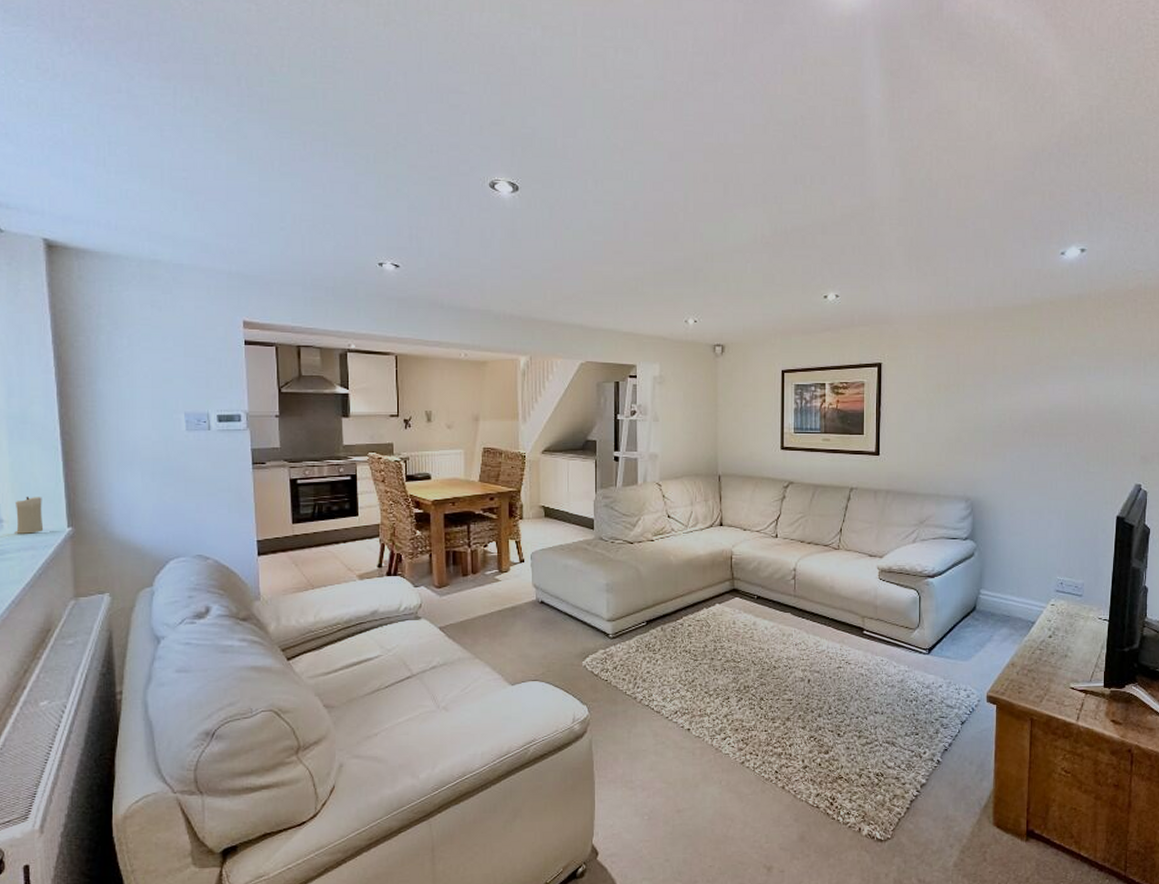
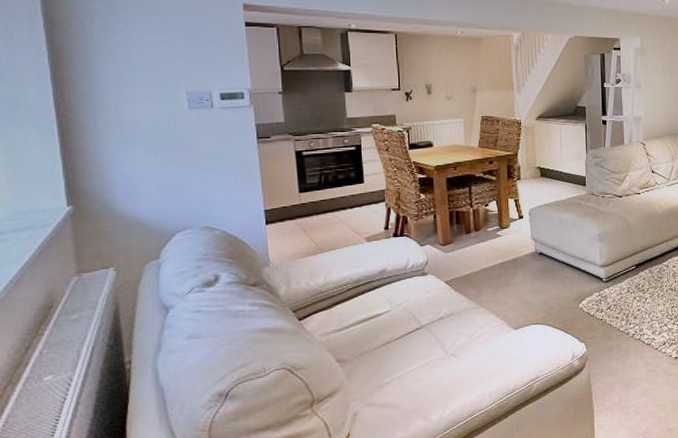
candle: present [13,497,44,534] -> none [9,178,42,215]

